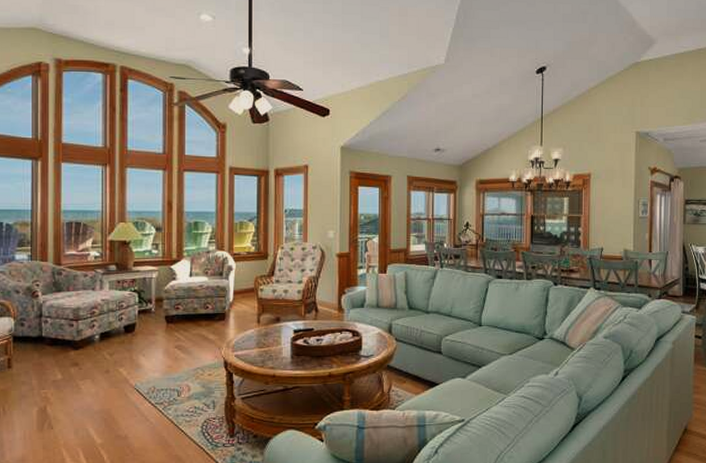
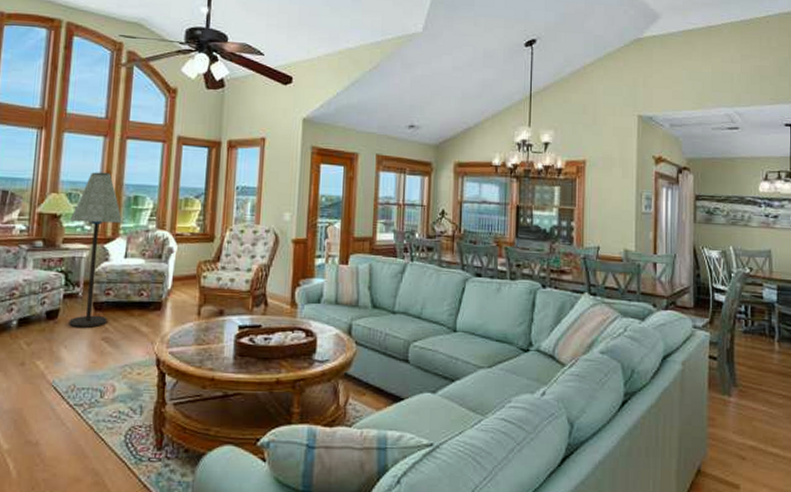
floor lamp: none [139,202,185,338] -> present [69,172,122,328]

